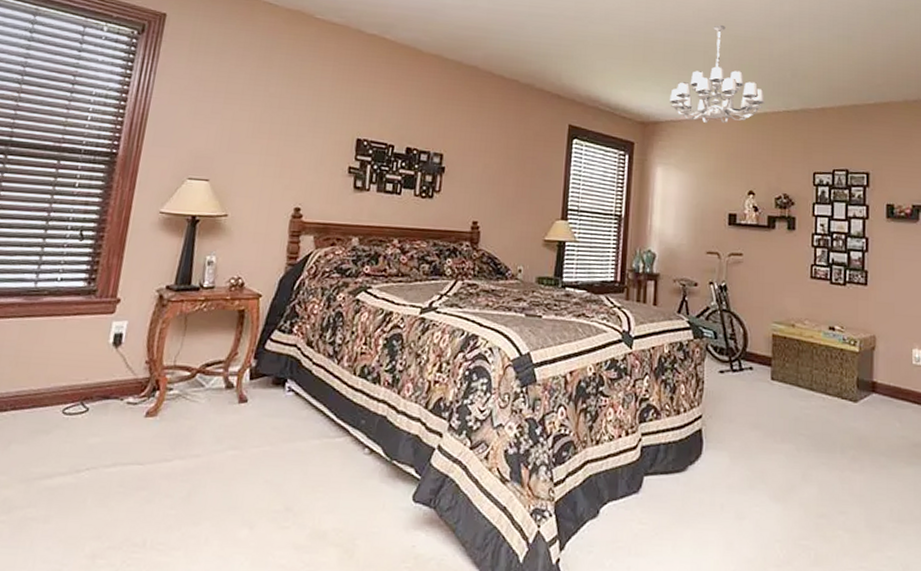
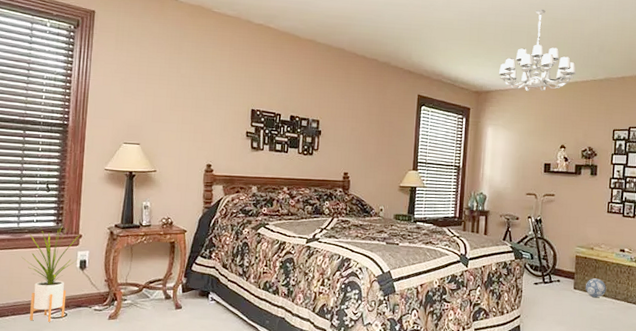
house plant: none [34,287,118,420] -> present [21,226,80,322]
decorative ball: none [787,365,813,392] -> present [586,278,606,298]

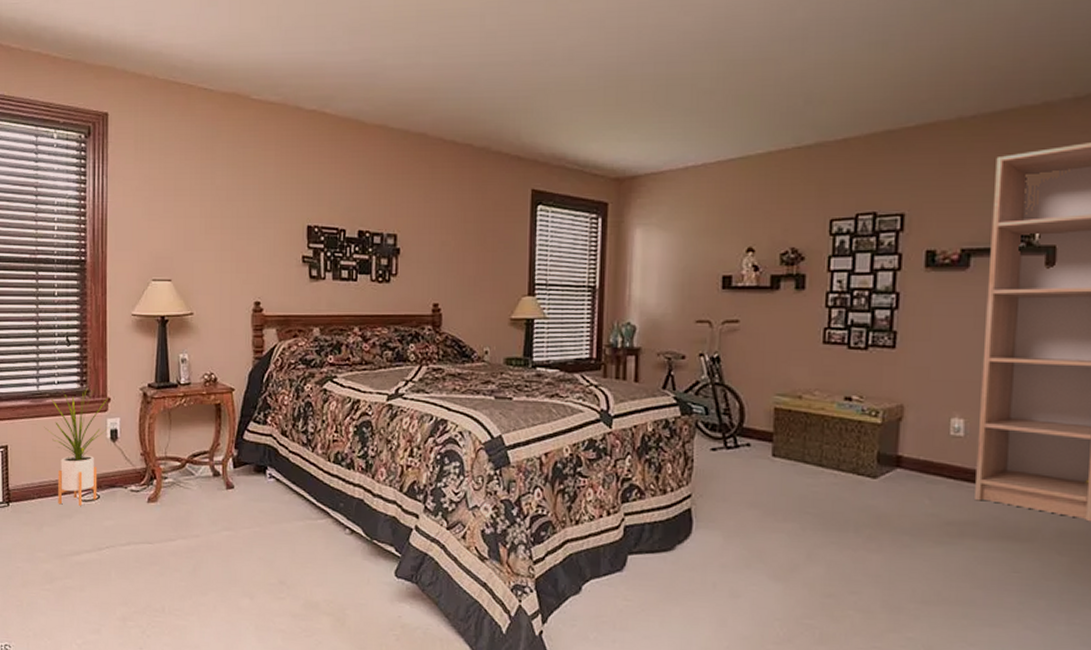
chandelier: present [498,9,576,92] -> none [648,49,769,173]
decorative ball: present [586,278,606,298] -> none [791,440,823,469]

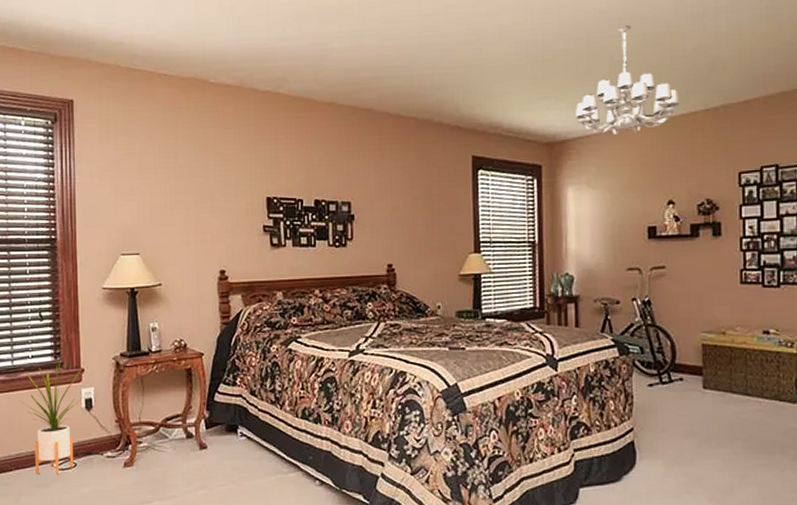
chandelier: none [648,49,769,173] -> present [574,25,680,136]

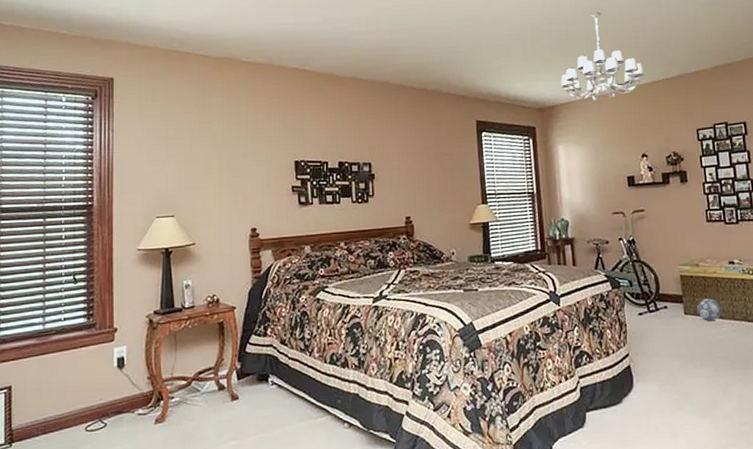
house plant: present [19,361,85,475] -> none [50,322,117,438]
decorative ball: none [719,372,748,398] -> present [697,298,722,322]

